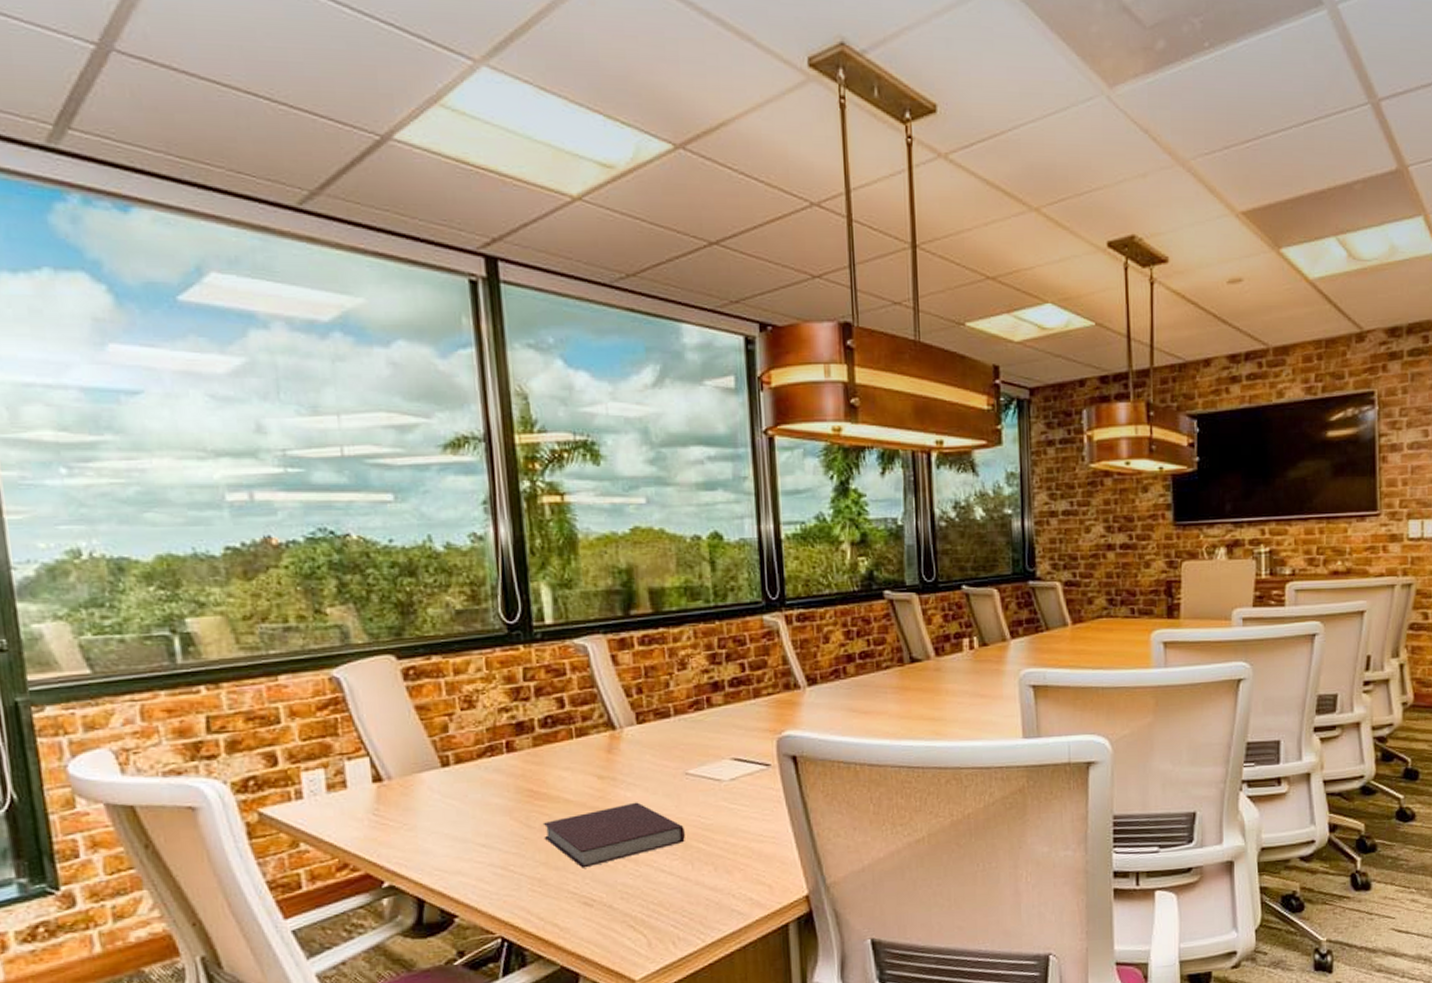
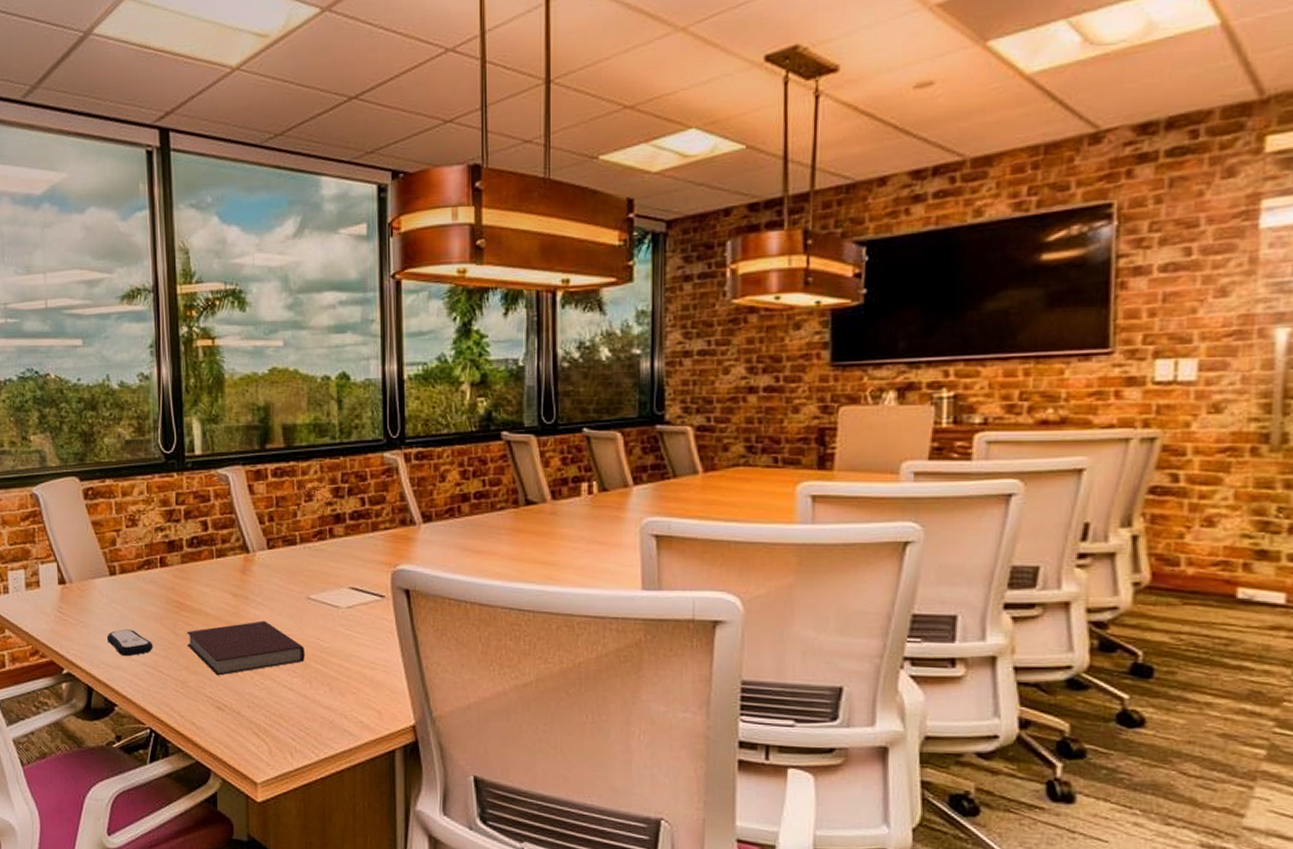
remote control: none [440,827,502,859] -> present [106,629,153,657]

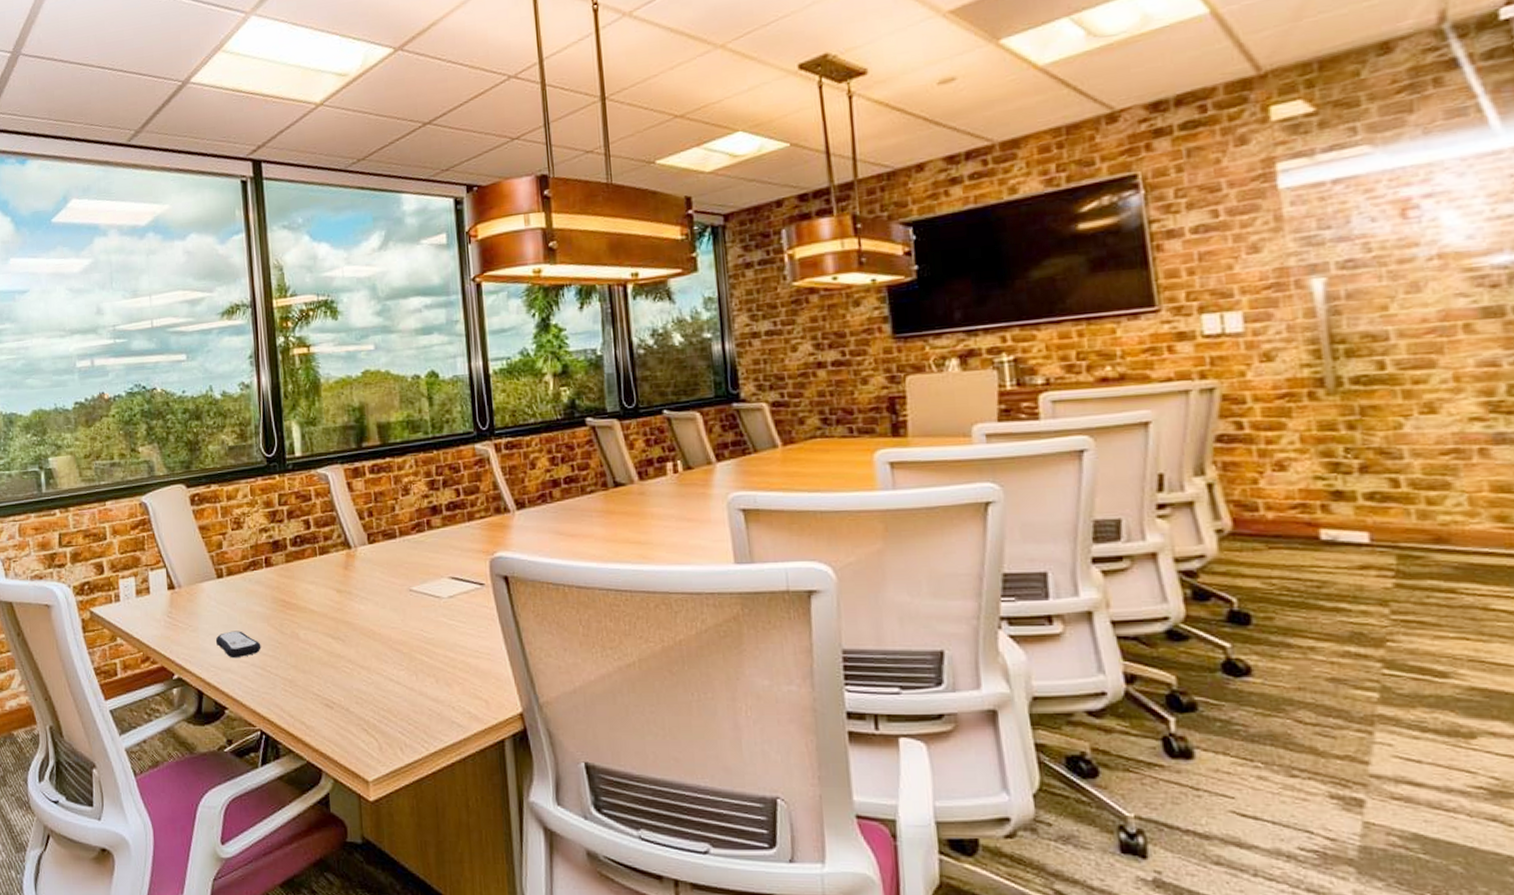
notebook: present [186,620,305,676] -> none [293,615,410,673]

